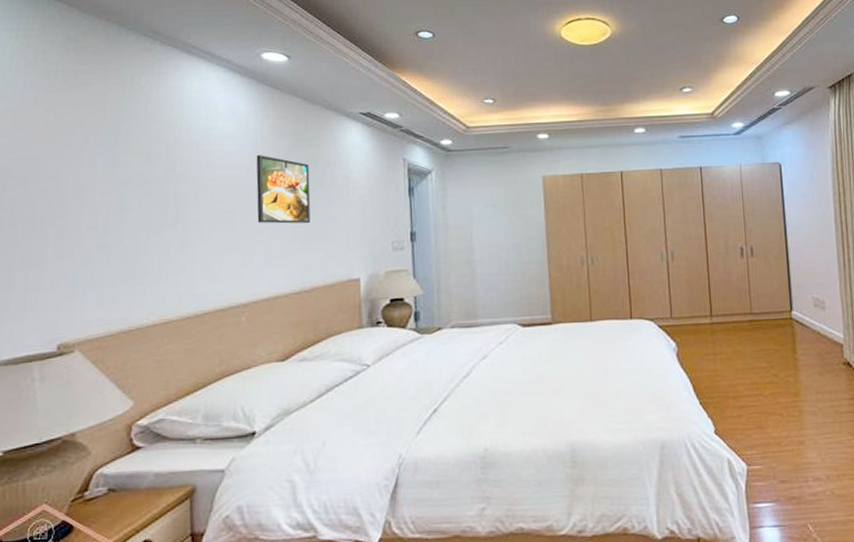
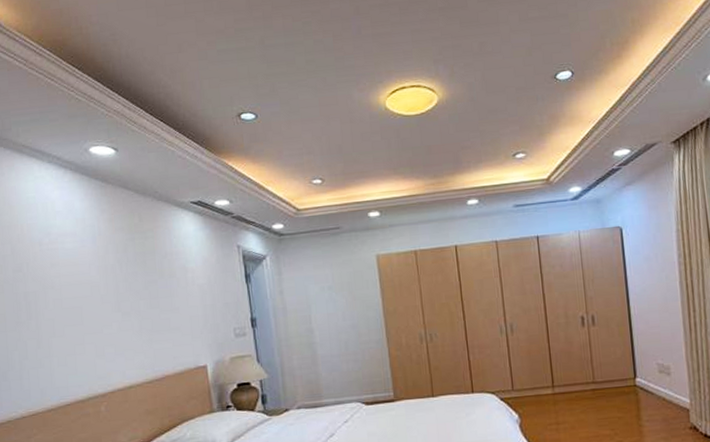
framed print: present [256,155,311,224] -> none [96,250,154,317]

